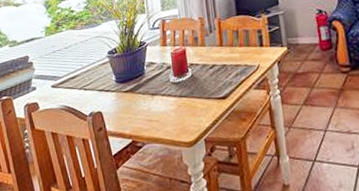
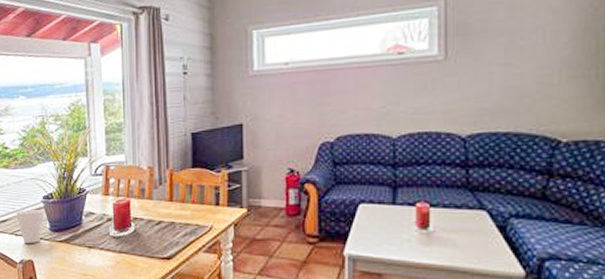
cup: none [84,63,110,96] -> present [16,209,44,243]

